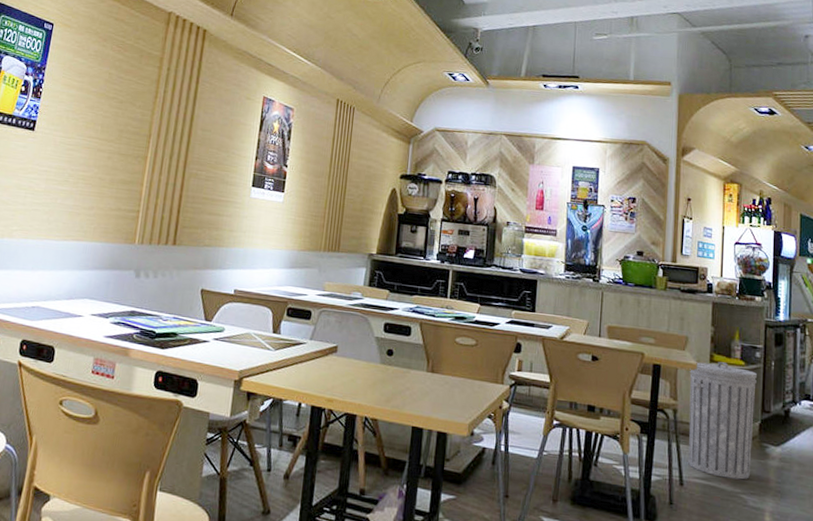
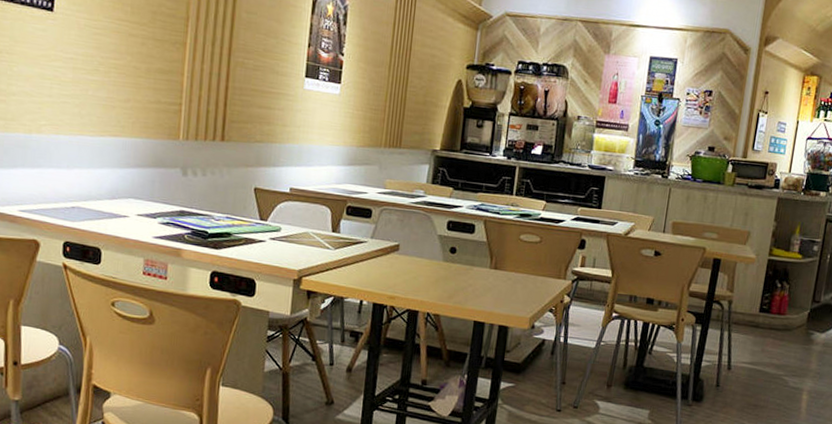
trash can: present [688,362,757,480] -> none [737,255,812,364]

